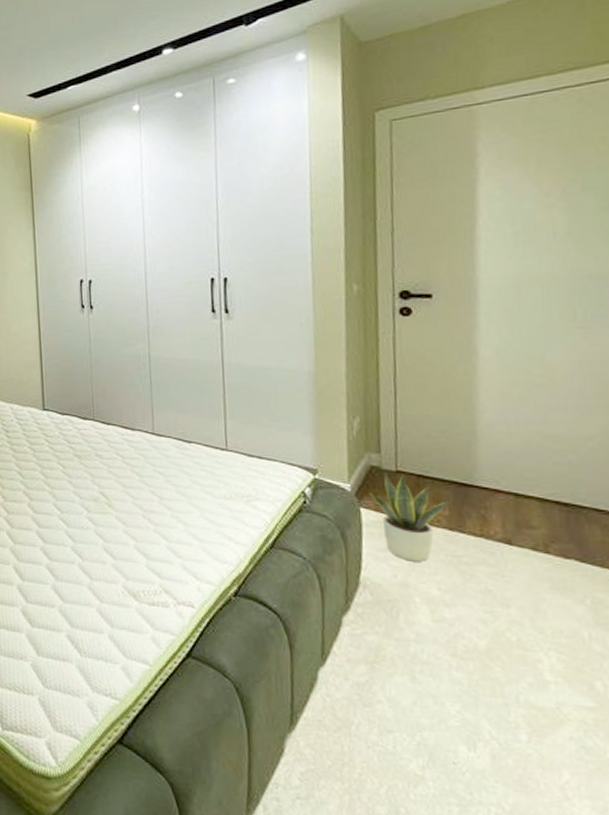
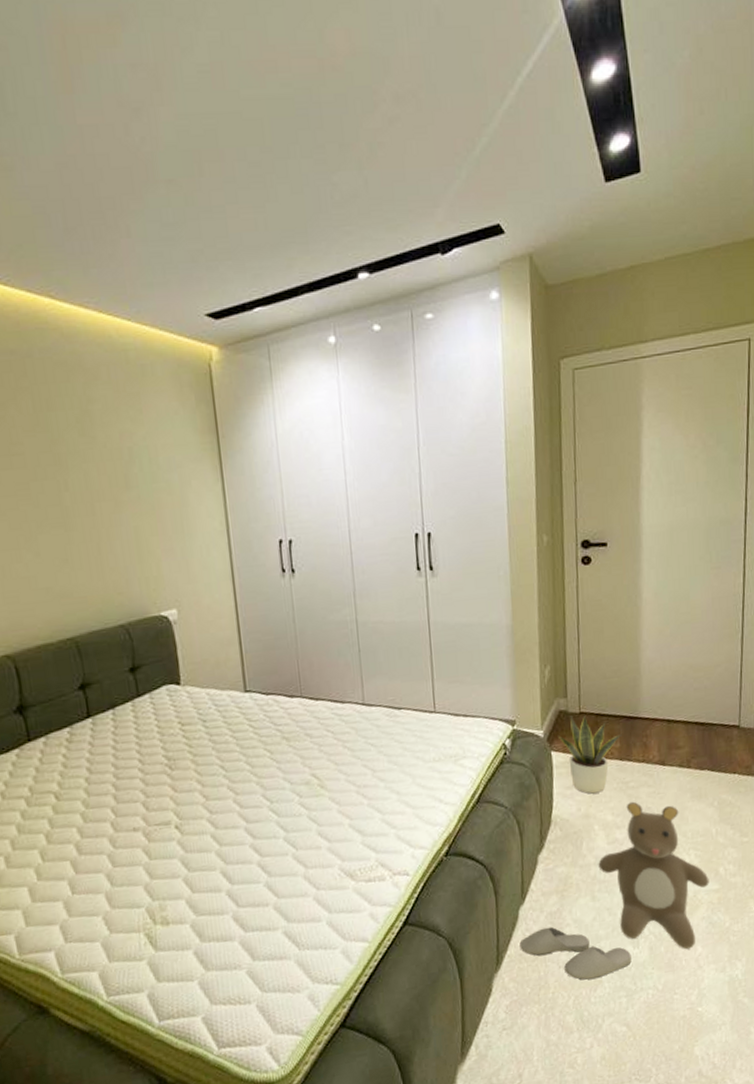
slippers: none [318,698,466,773] -> present [519,926,632,980]
teddy bear: none [420,579,580,772] -> present [598,801,709,950]

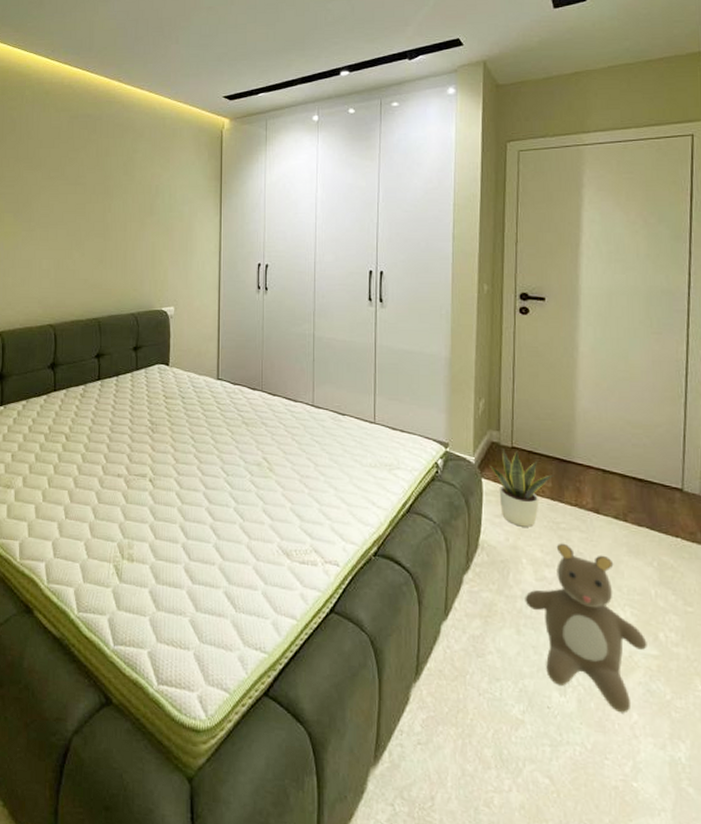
slippers: present [519,926,632,980] -> none [440,649,557,717]

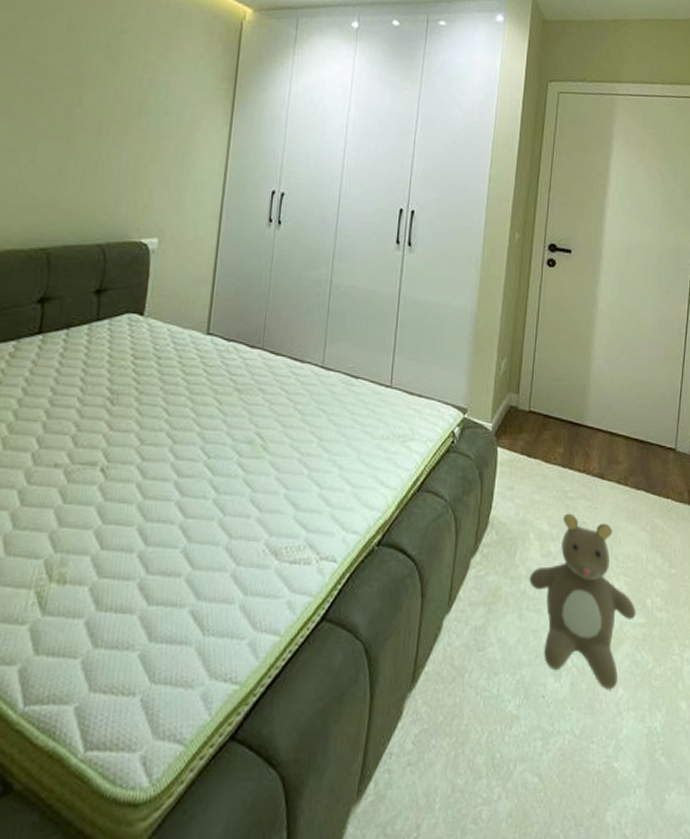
potted plant: present [489,448,554,527] -> none [505,413,566,499]

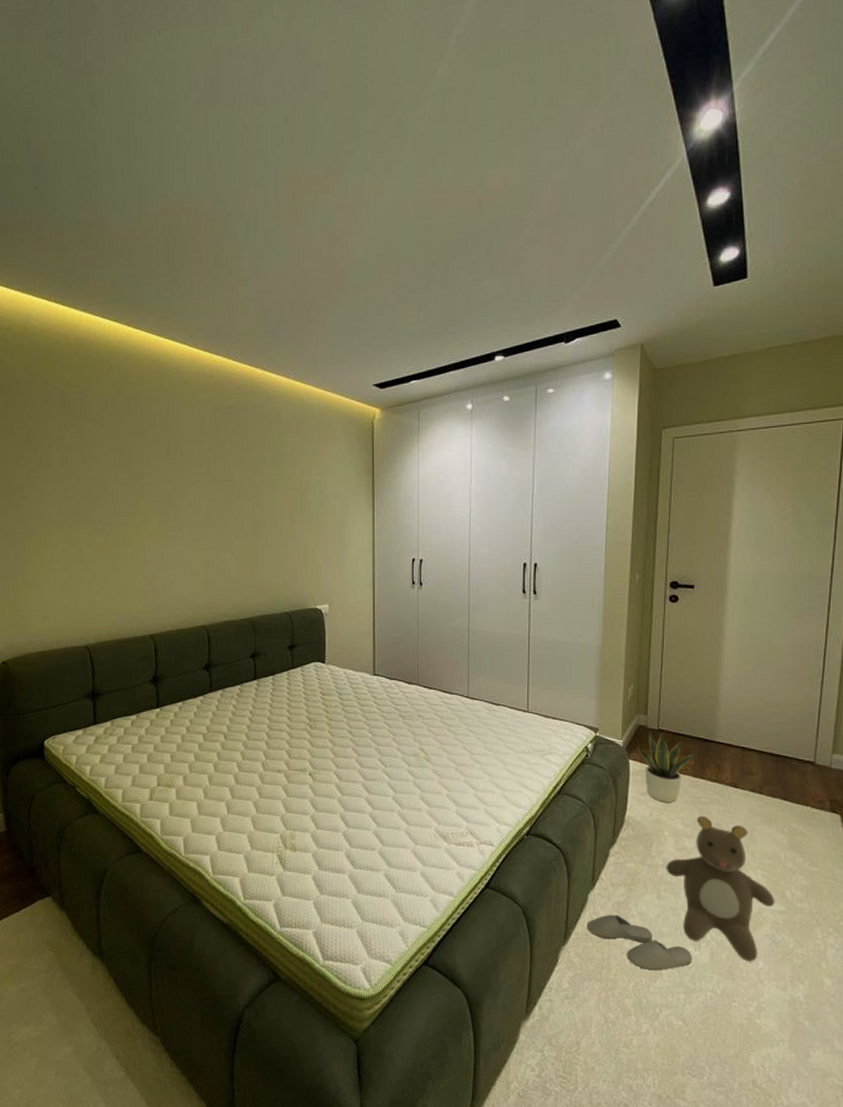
slippers: none [438,644,552,713] -> present [587,914,692,970]
potted plant: none [505,413,566,499] -> present [636,731,697,803]

